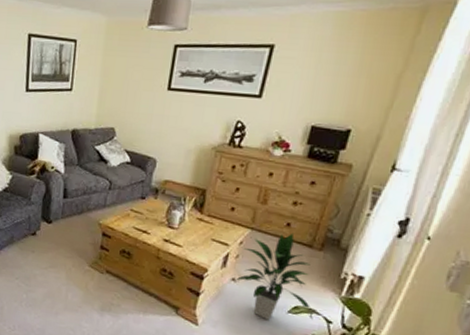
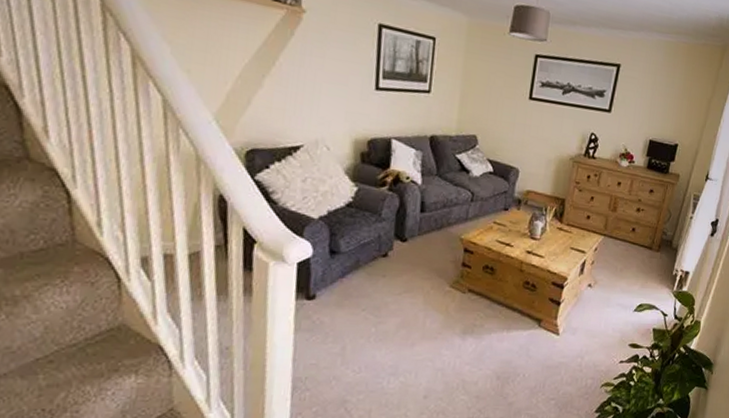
indoor plant: present [235,233,313,320] -> none [591,237,654,320]

